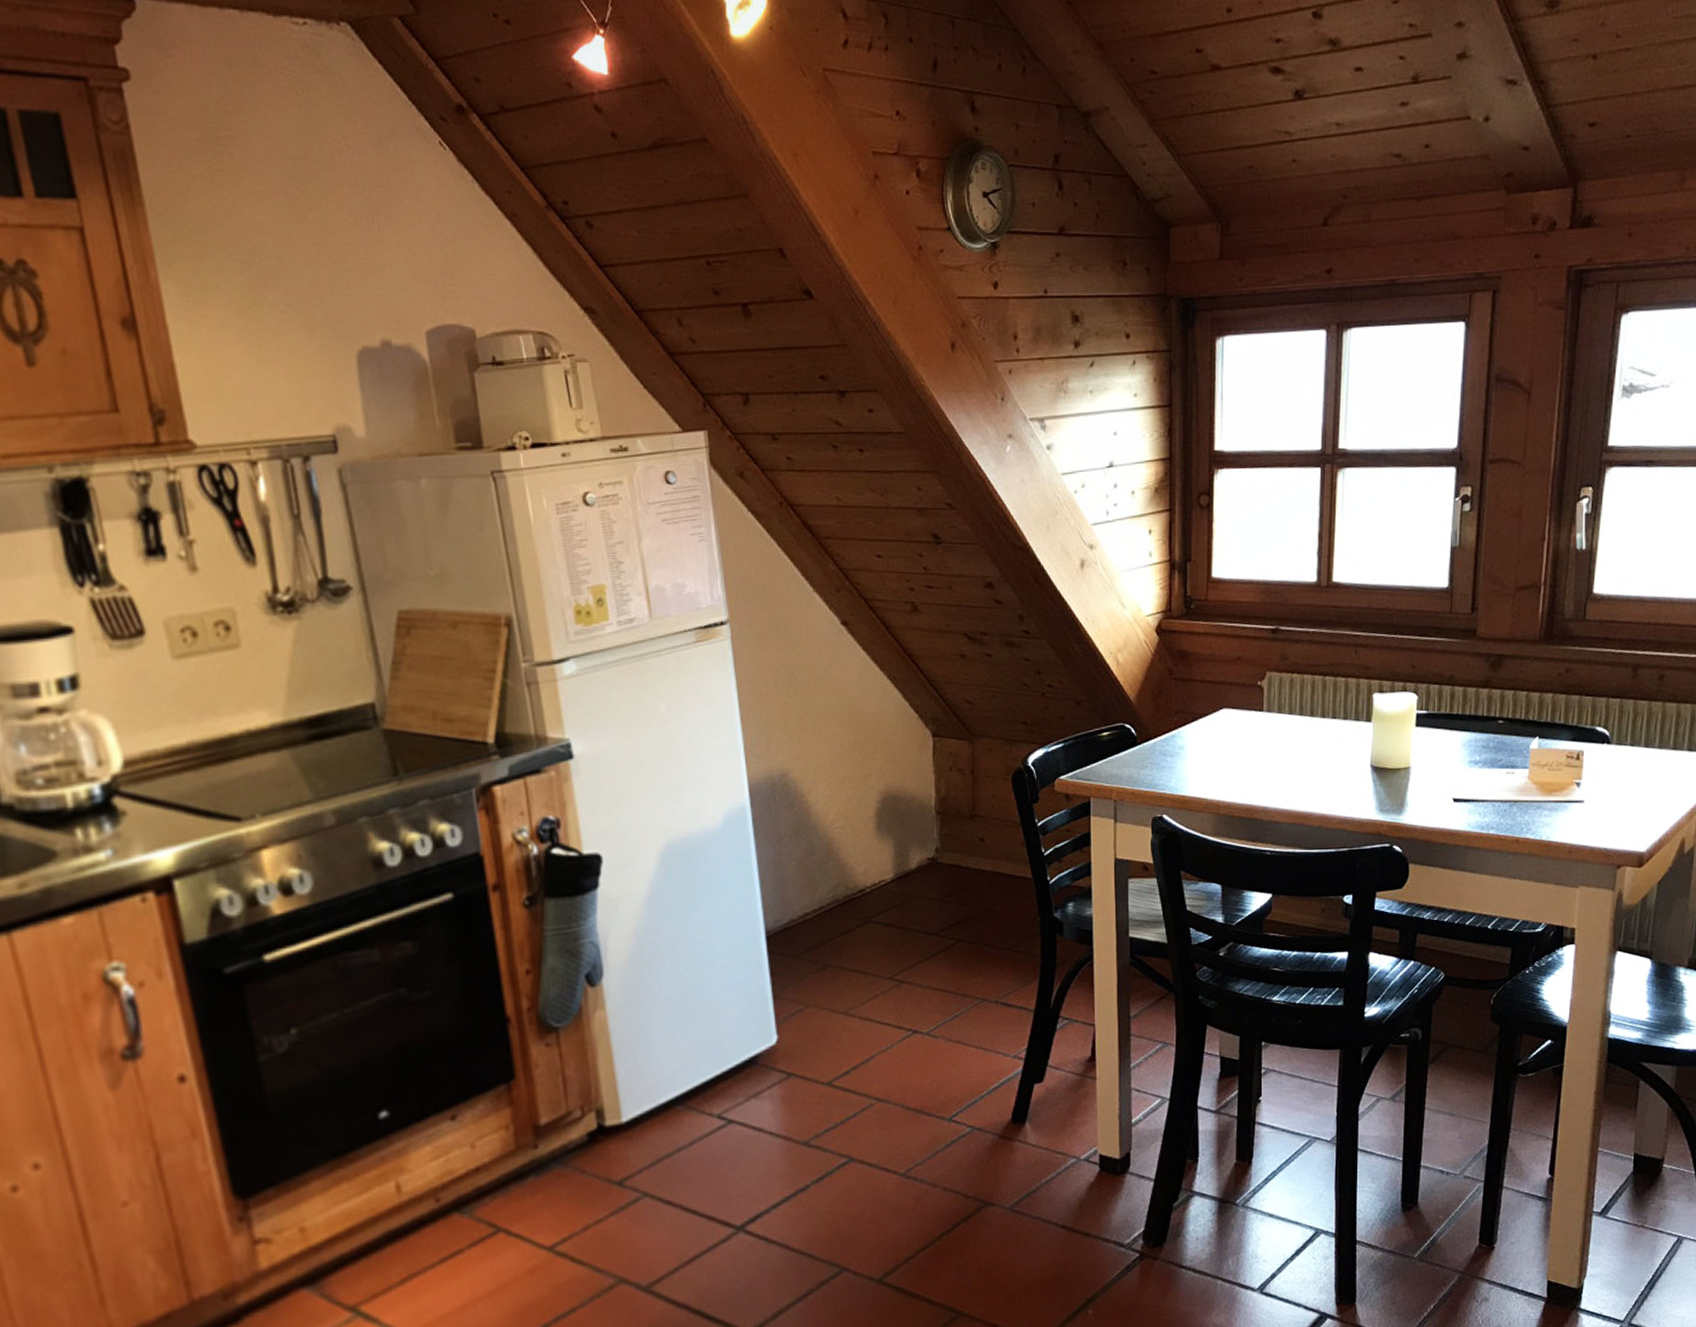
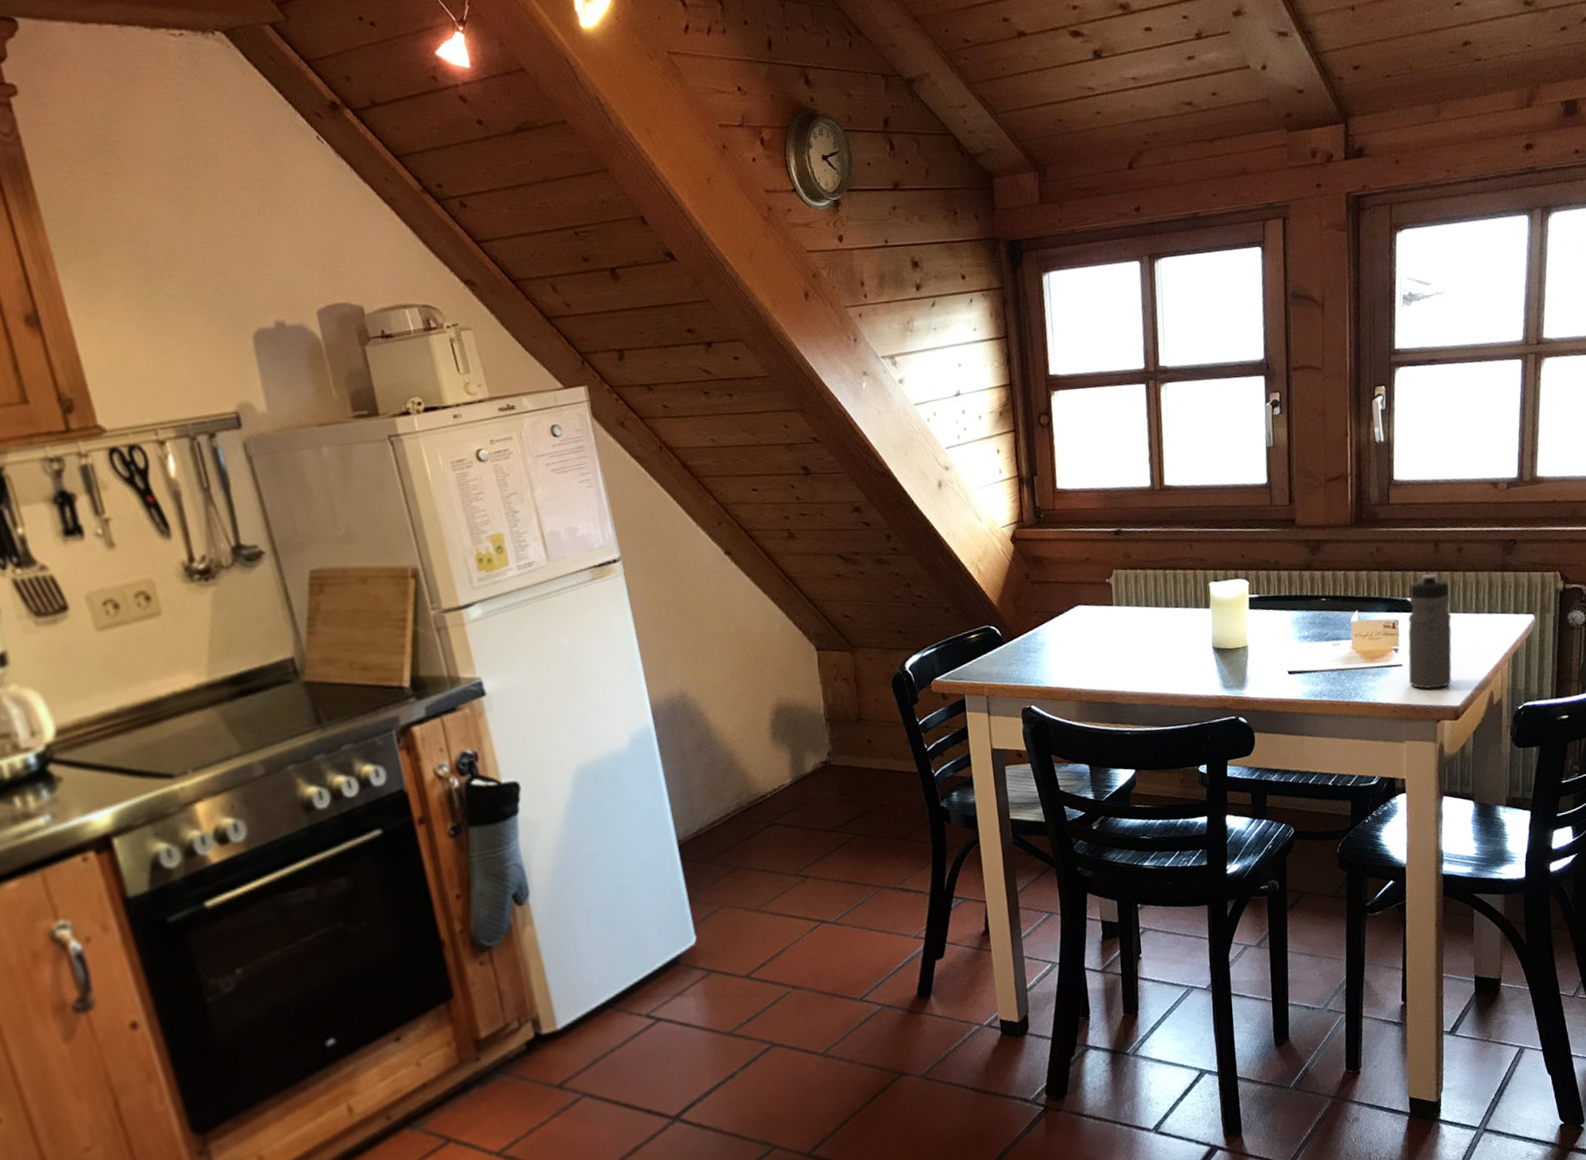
water bottle: none [1589,701,1645,831] -> present [1408,573,1452,689]

